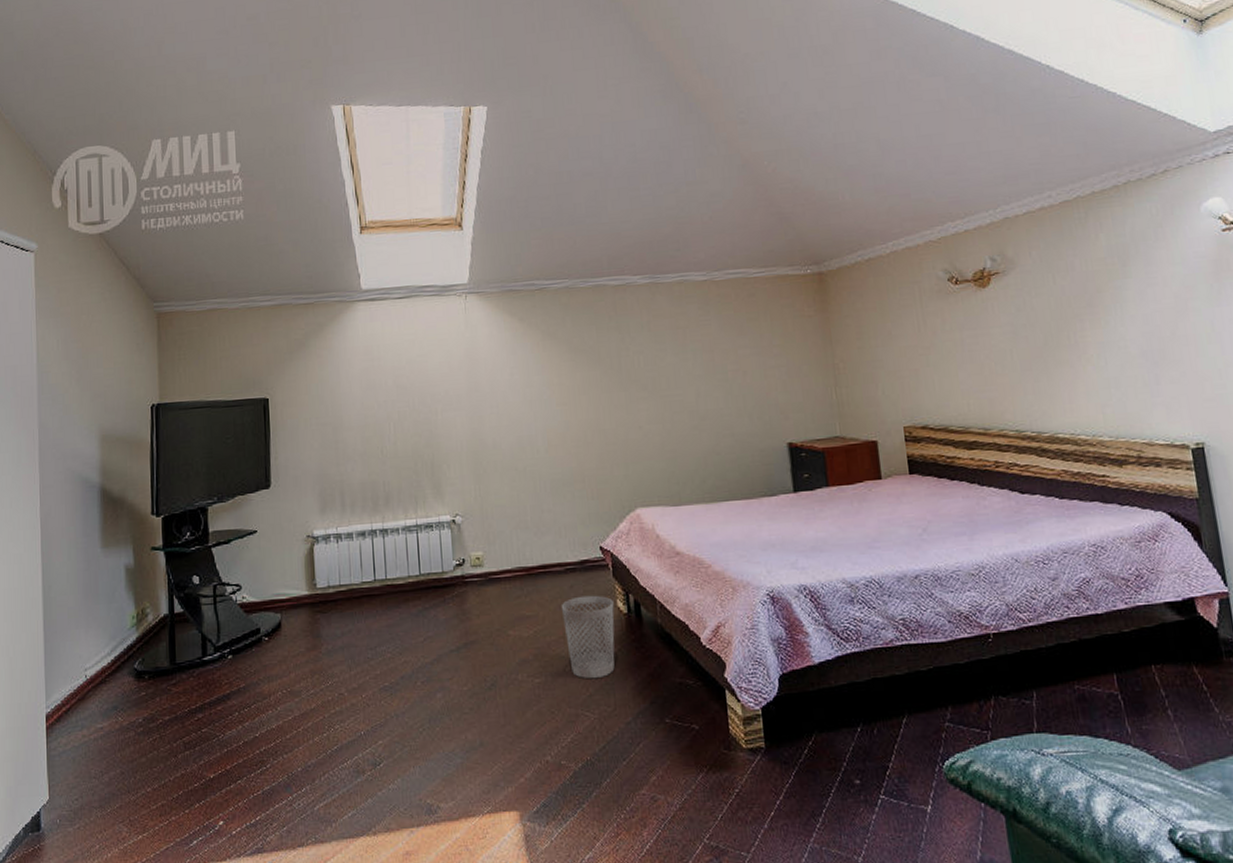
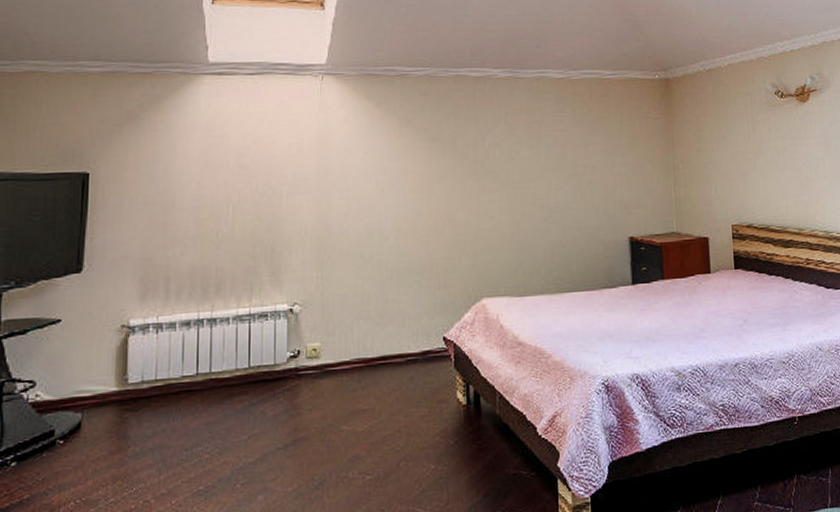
wastebasket: present [561,595,615,679] -> none [399,386,453,474]

